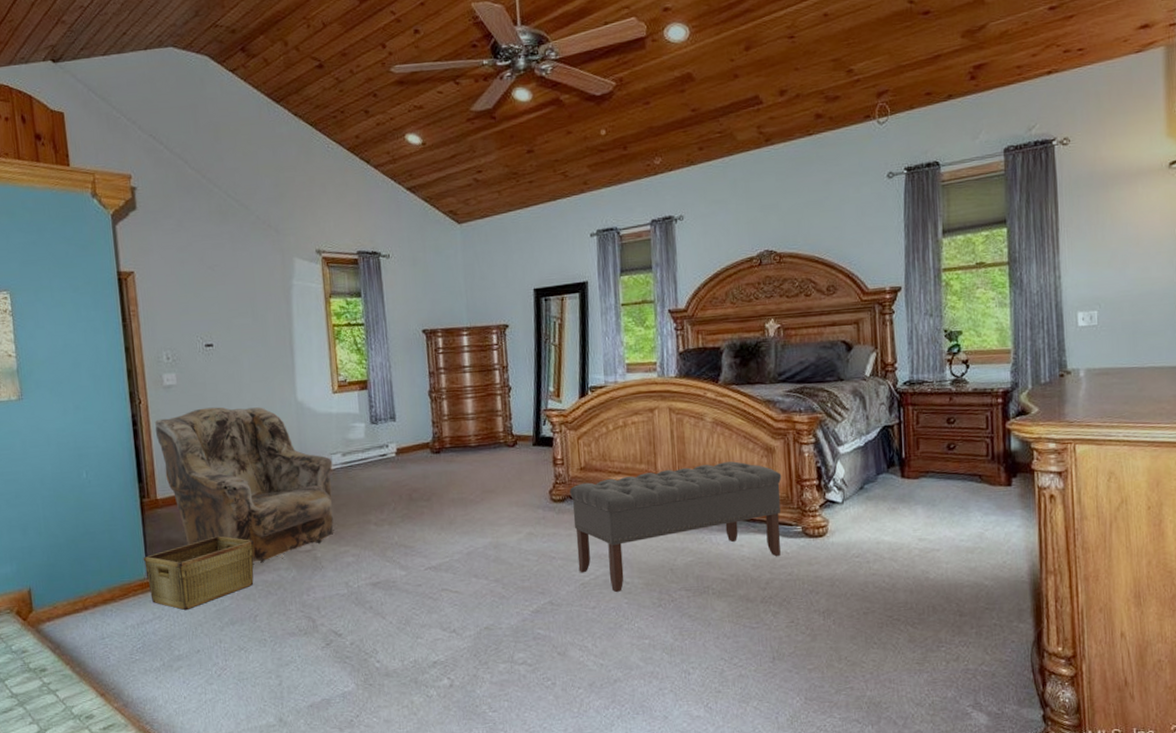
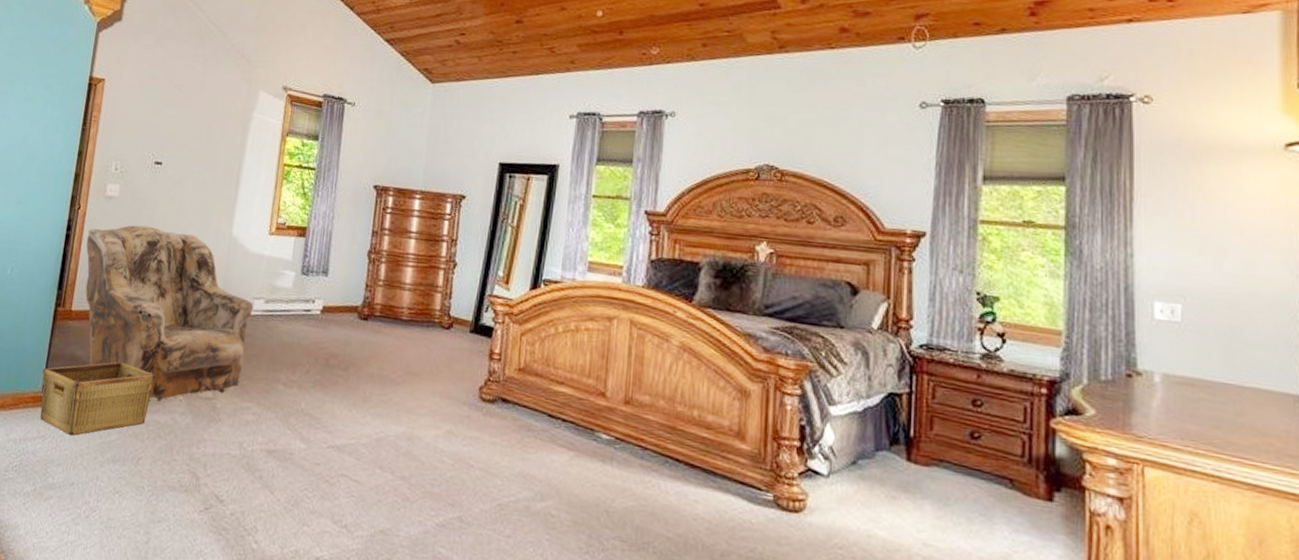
bench: present [570,461,782,592] -> none [498,386,756,524]

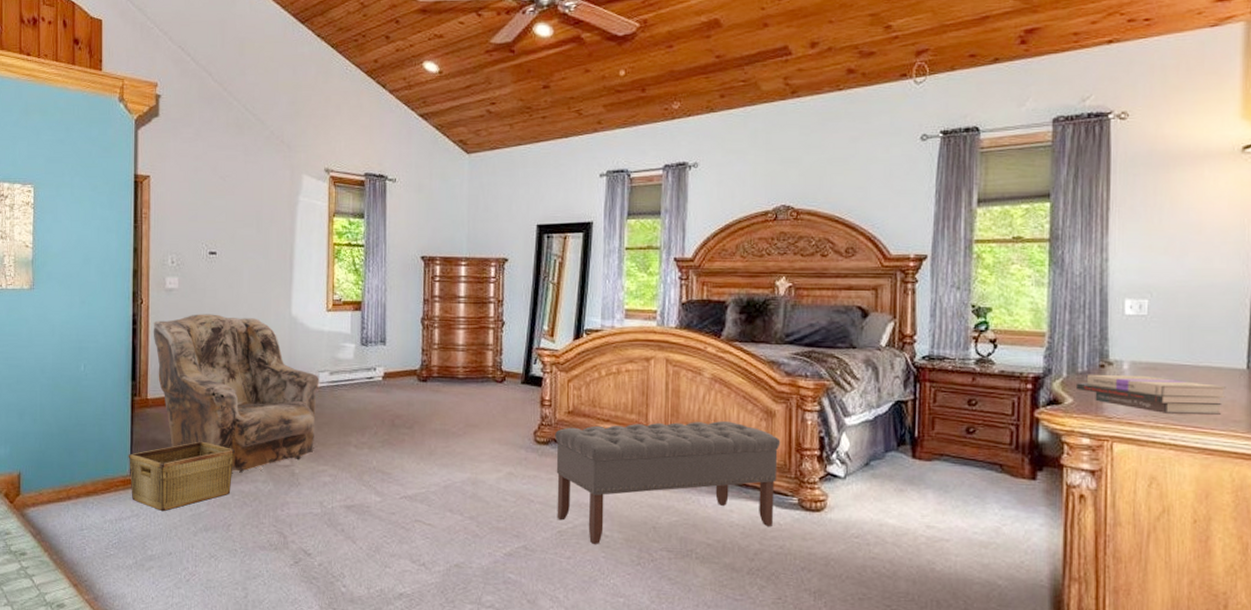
bench: none [498,386,756,524] -> present [555,421,781,544]
books: none [1100,383,1278,446] -> present [1077,374,1226,415]

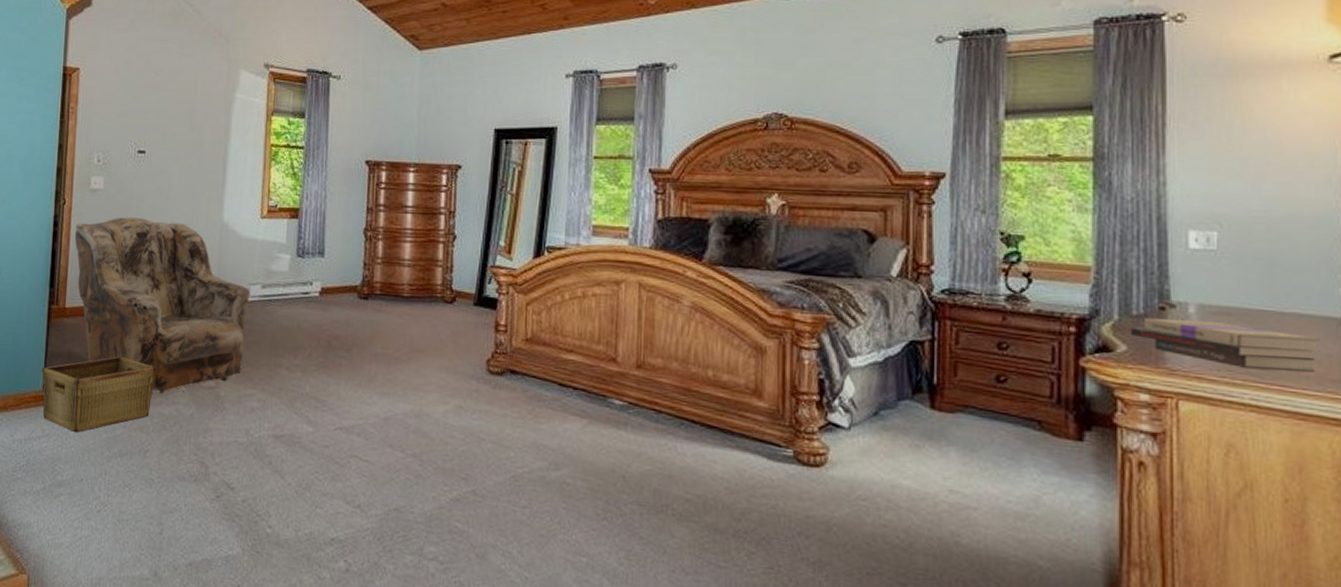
bench: present [555,421,781,544] -> none [511,356,773,493]

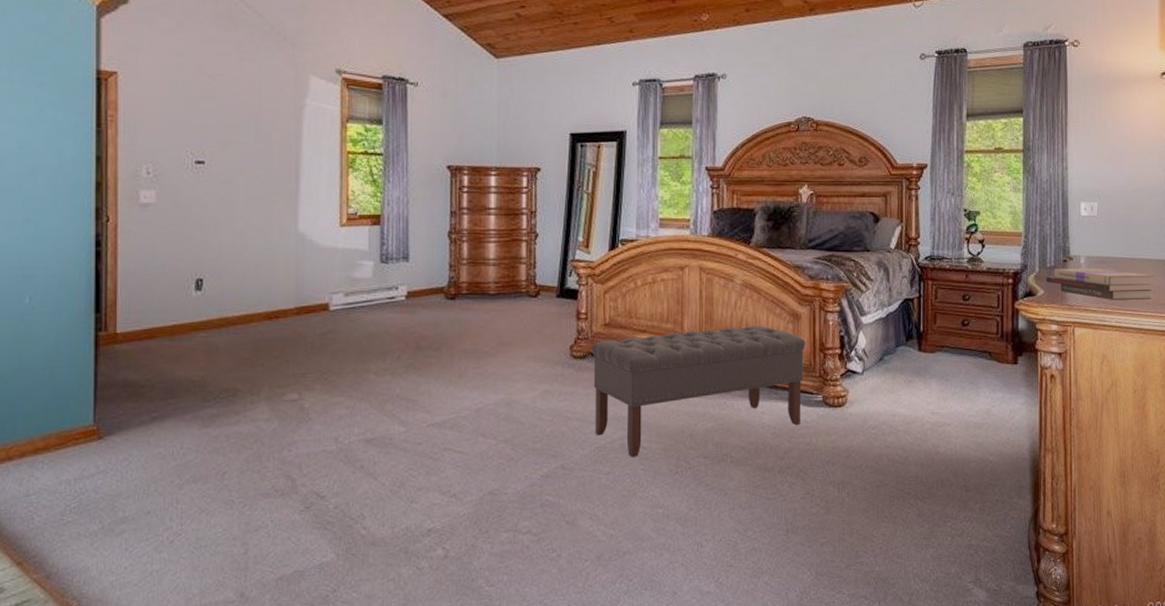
hamper: present [41,356,157,433] -> none [91,379,232,465]
armchair: present [74,217,251,393] -> none [123,232,333,412]
bench: none [511,356,773,493] -> present [592,326,806,457]

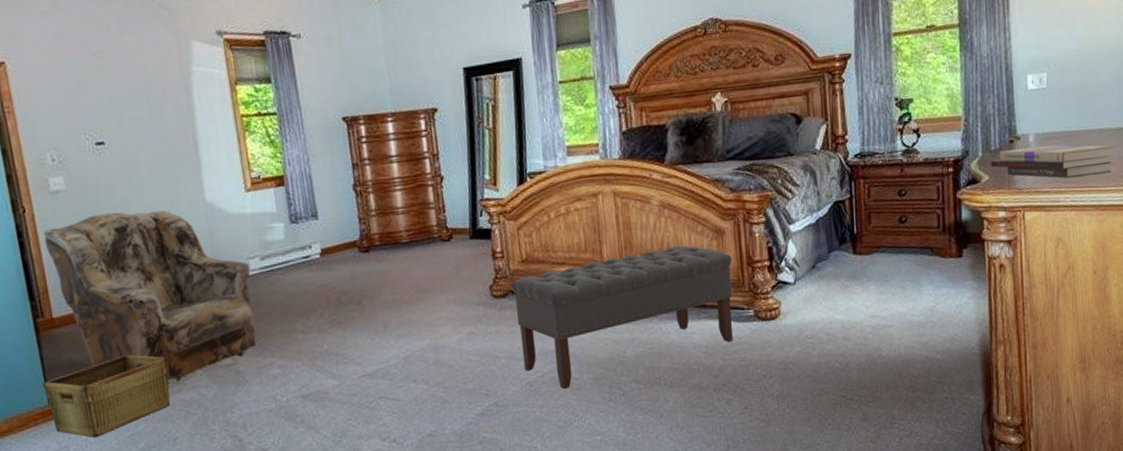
hamper: none [91,379,232,465] -> present [42,354,171,438]
armchair: none [123,232,333,412] -> present [42,210,257,381]

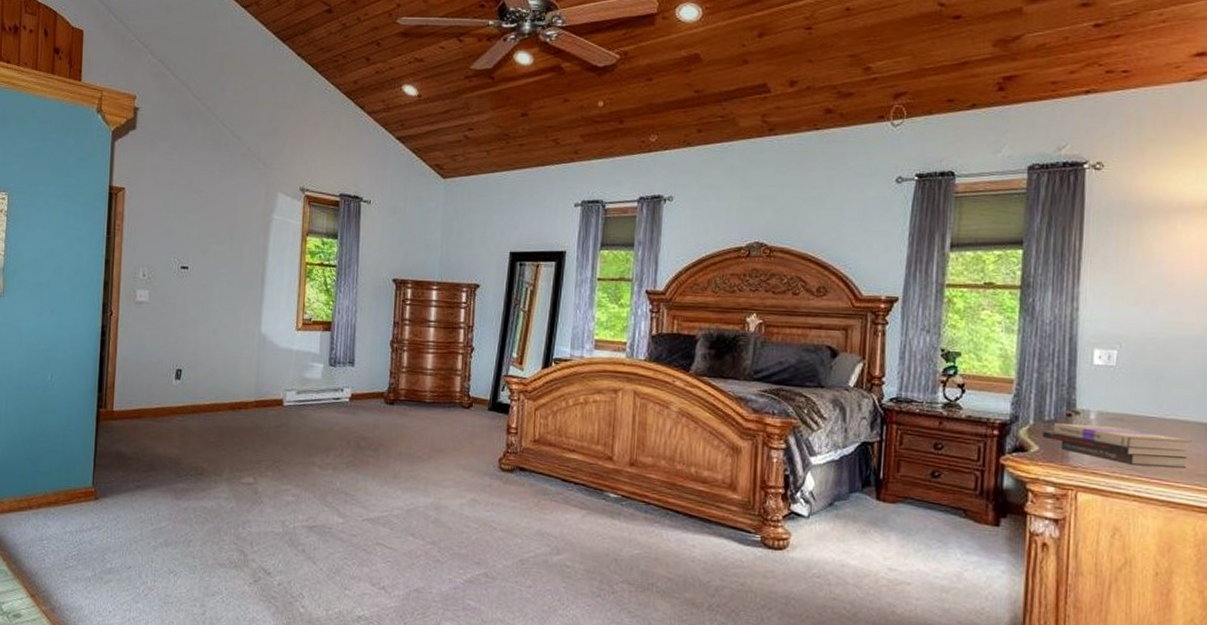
armchair: present [42,210,257,381] -> none [121,328,286,489]
hamper: present [42,354,171,438] -> none [91,455,200,525]
bench: present [511,245,733,389] -> none [519,455,746,574]

